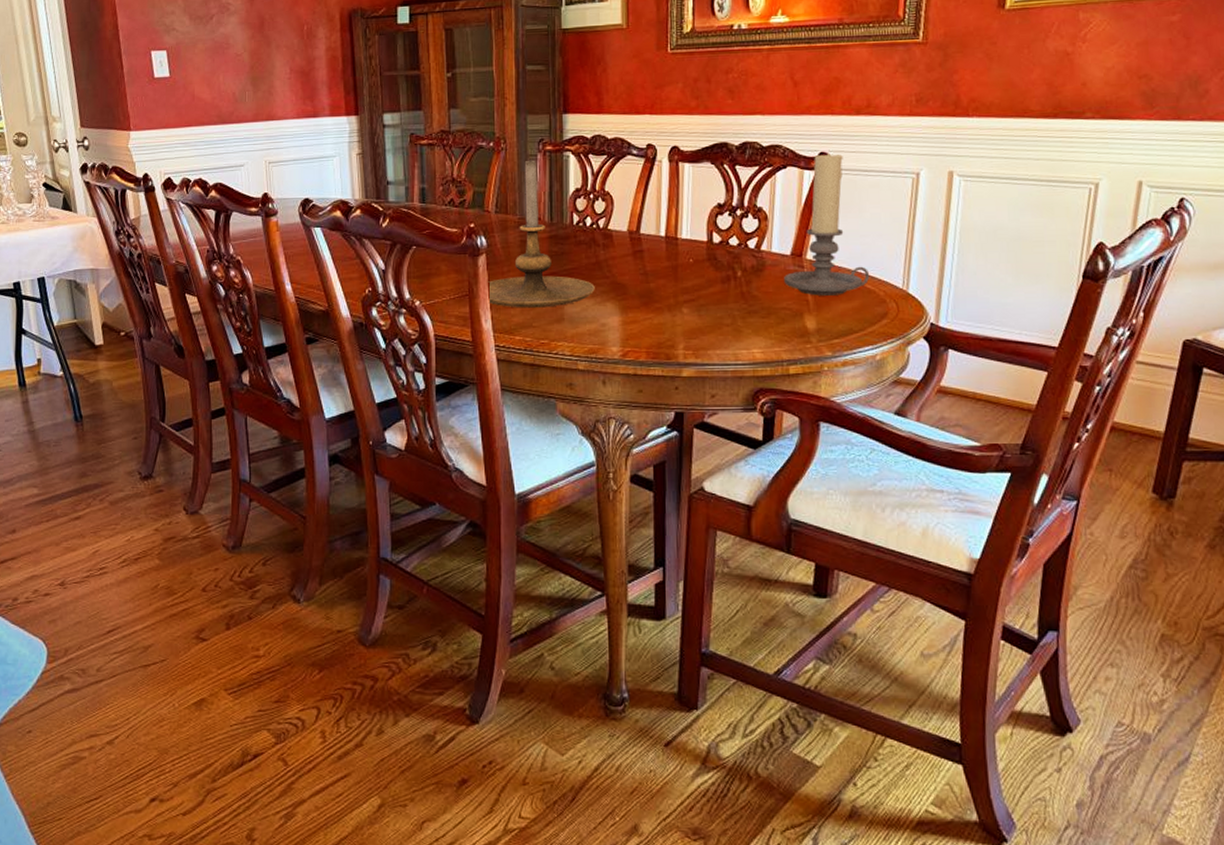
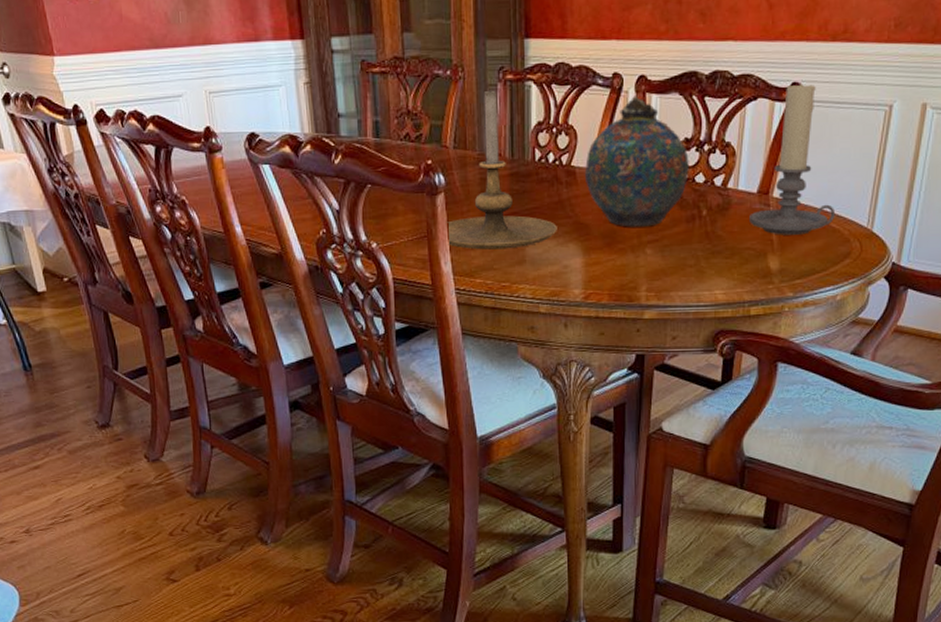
snuff bottle: none [620,164,723,287] -> present [584,94,689,227]

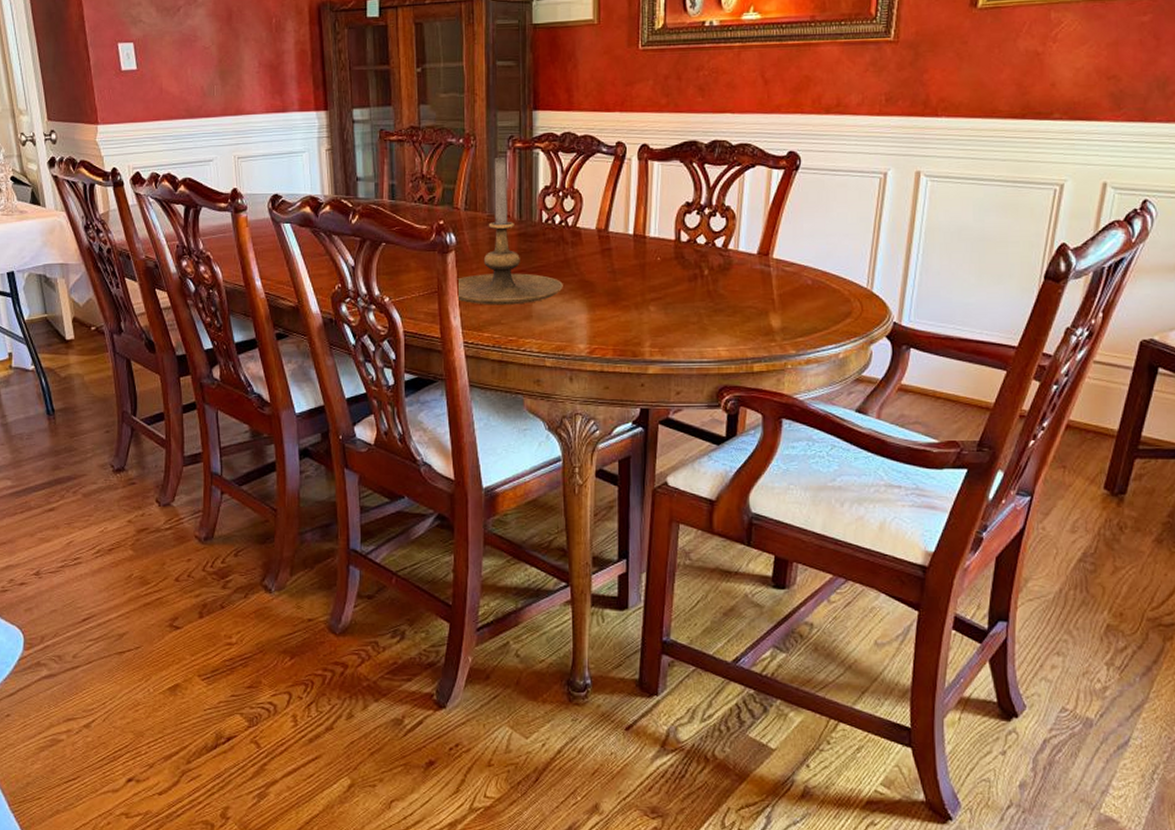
snuff bottle: present [584,94,689,227] -> none [589,162,691,285]
candle holder: present [749,82,836,235] -> none [750,151,835,295]

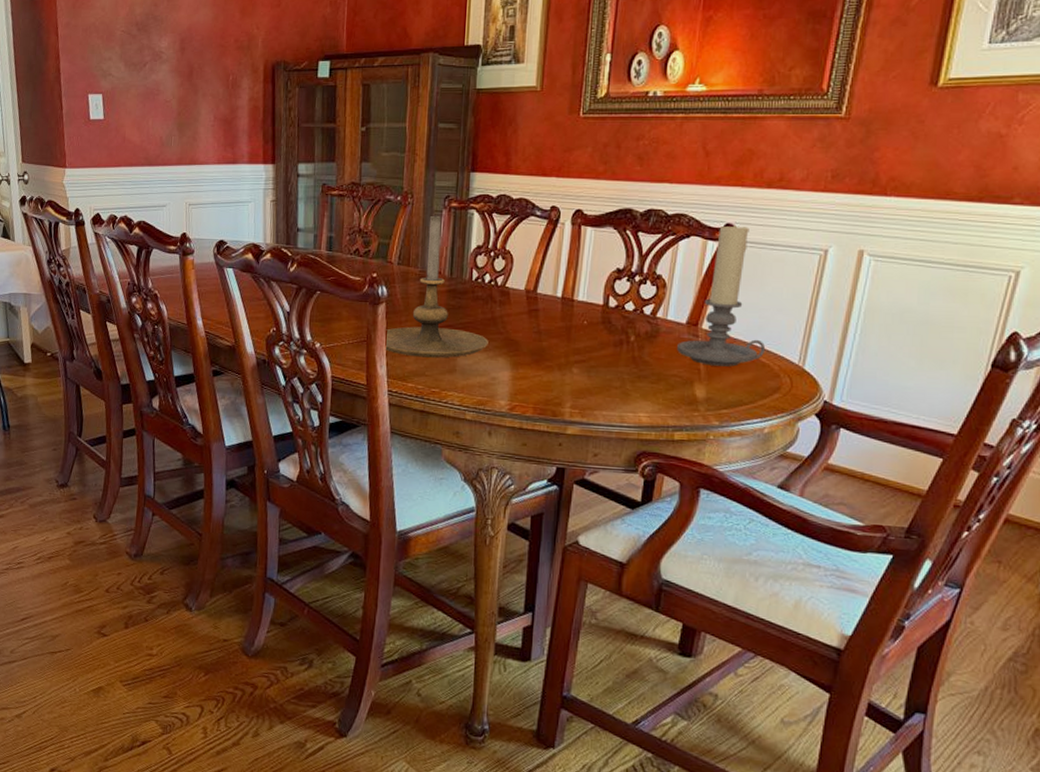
candle holder: none [750,151,835,295] -> present [677,224,766,367]

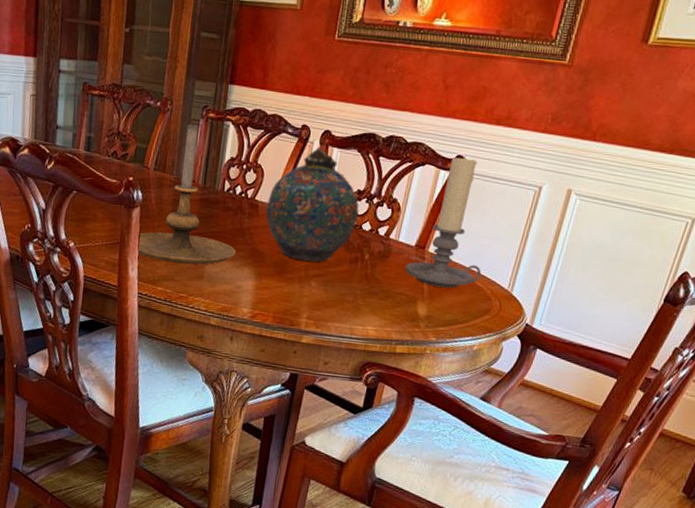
snuff bottle: none [517,226,620,348] -> present [265,146,359,262]

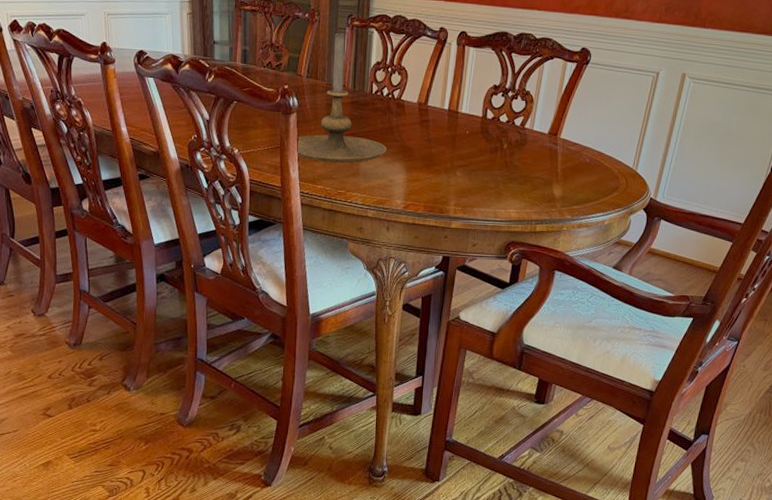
snuff bottle: present [265,146,359,262] -> none [411,46,496,154]
candle holder: present [405,156,482,289] -> none [540,48,609,170]

